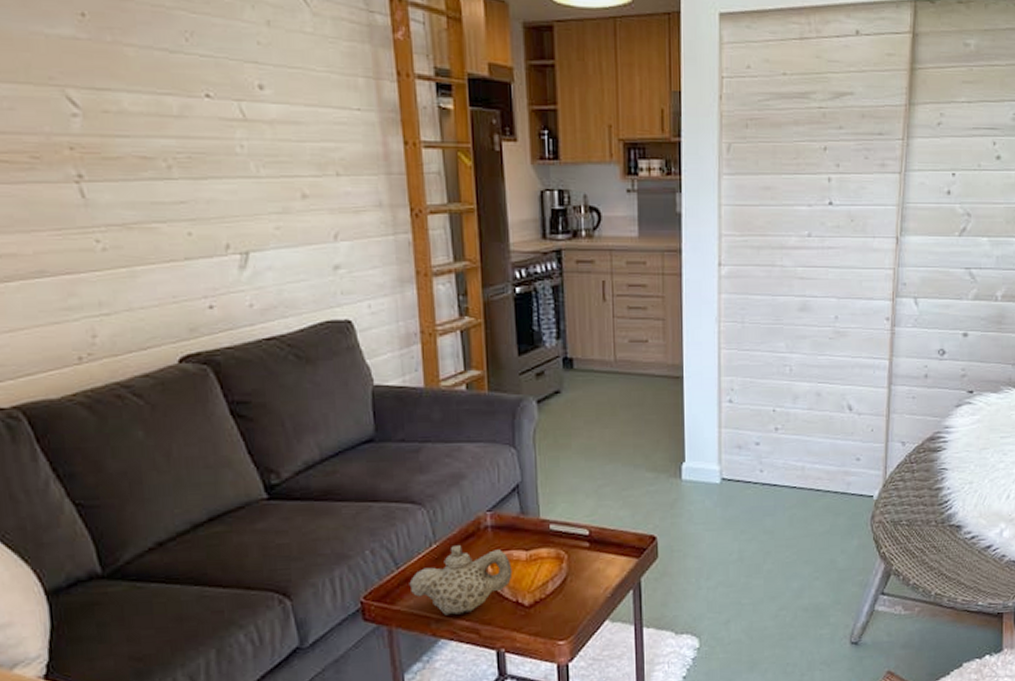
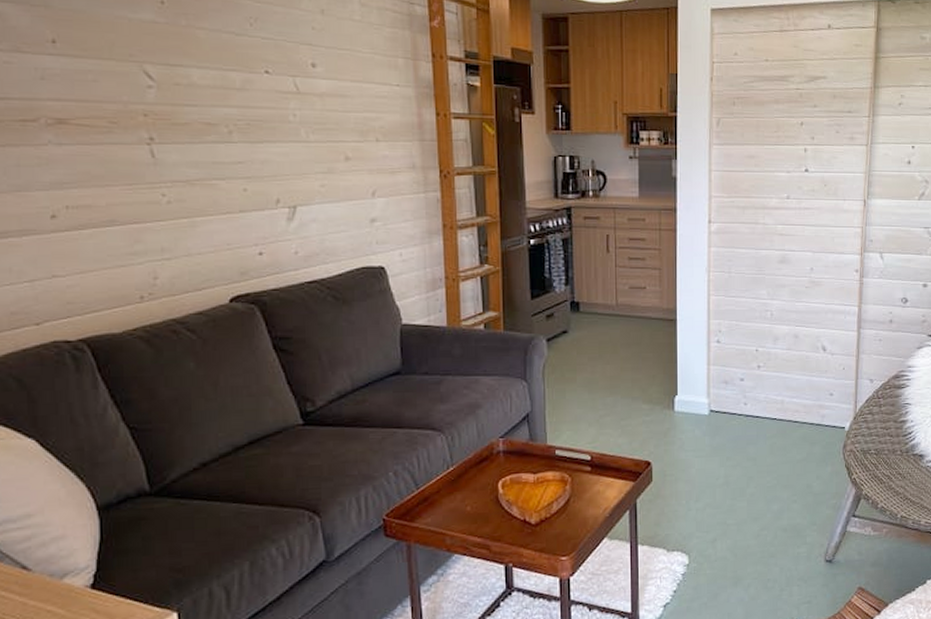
teapot: present [409,546,513,615] -> none [427,469,521,532]

